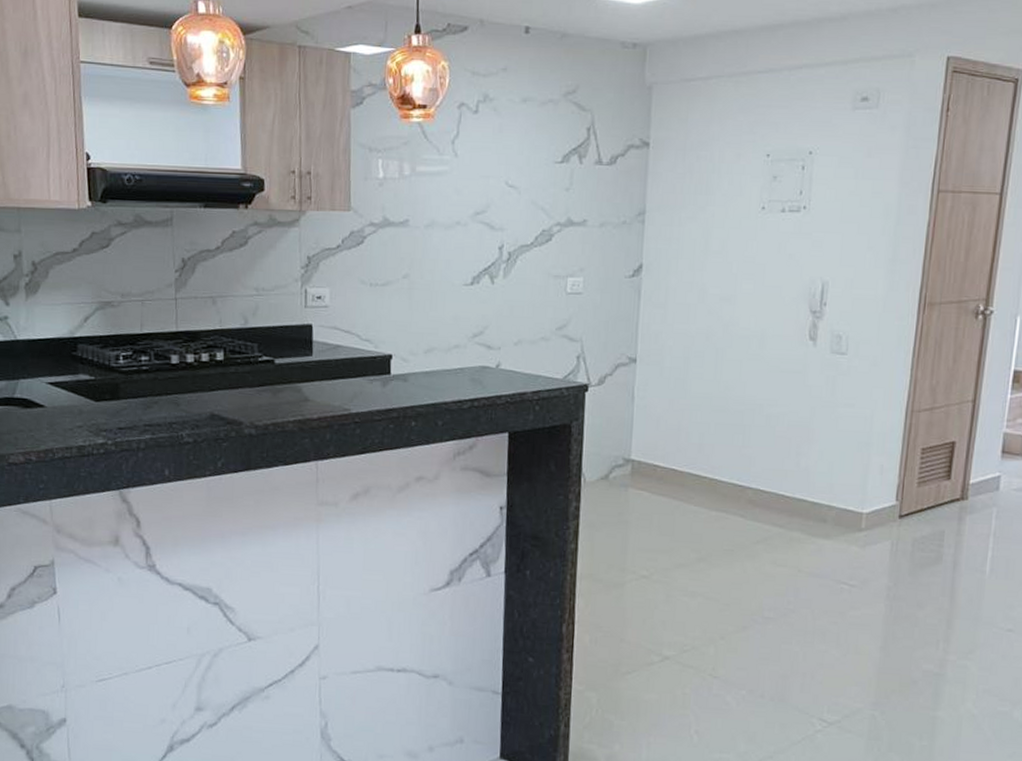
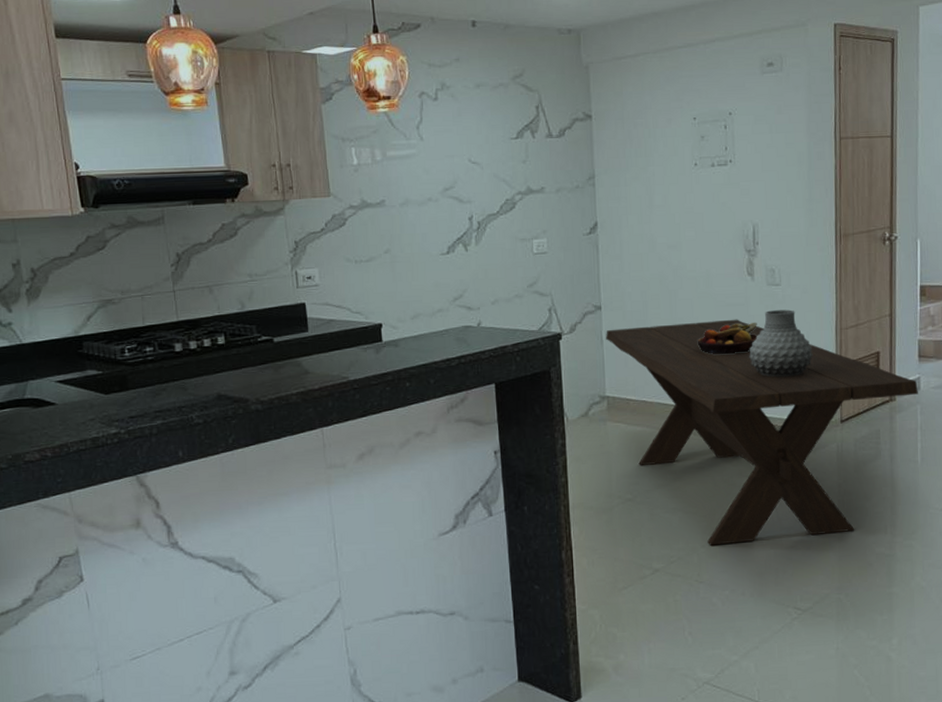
dining table: none [638,385,997,642] -> present [606,319,918,546]
fruit bowl: none [741,393,814,427] -> present [697,322,758,355]
vase: none [800,382,876,460] -> present [749,309,813,377]

